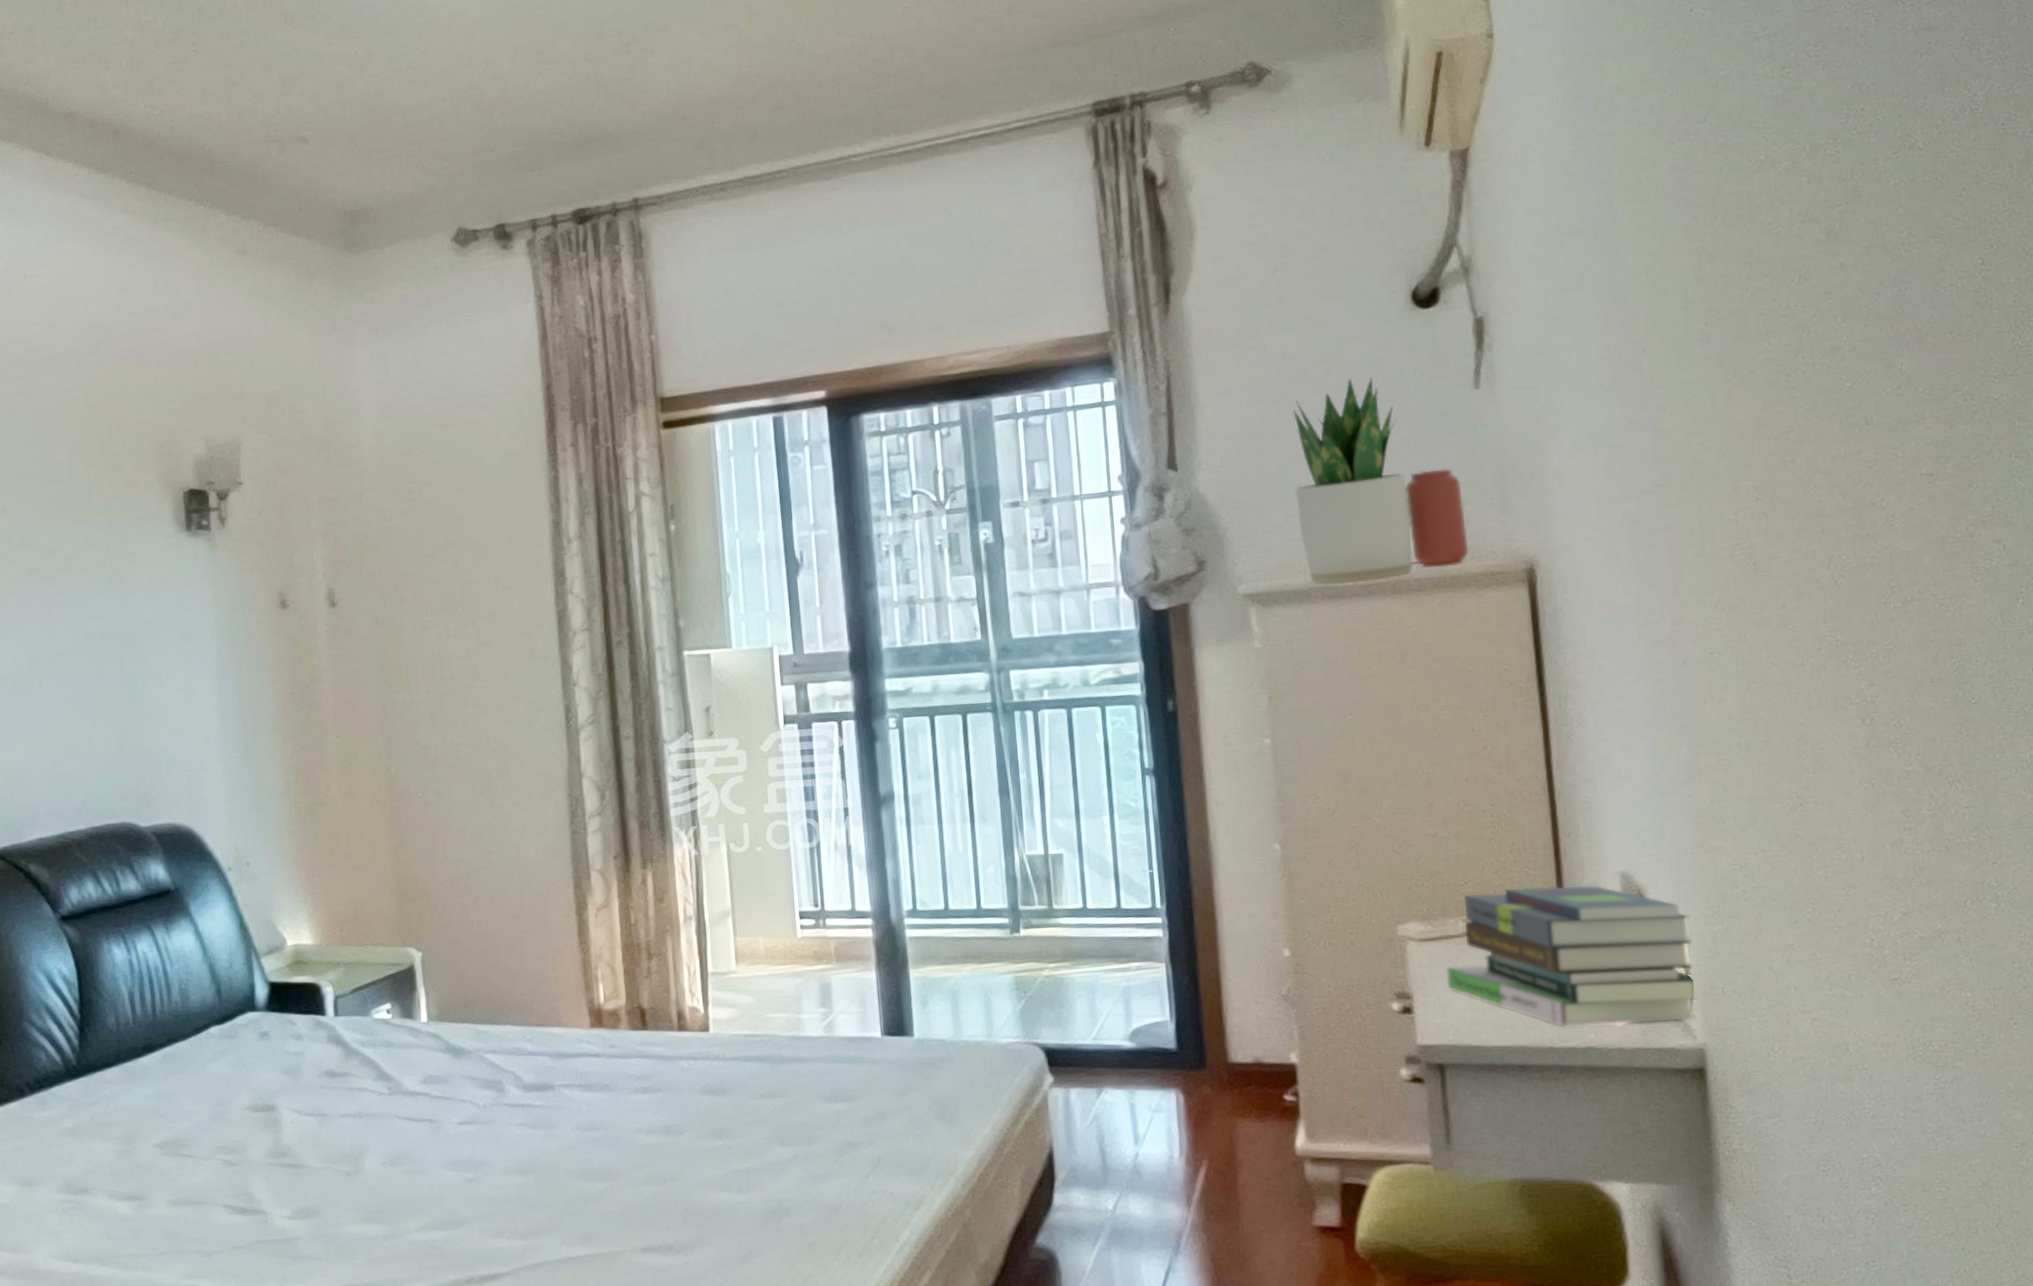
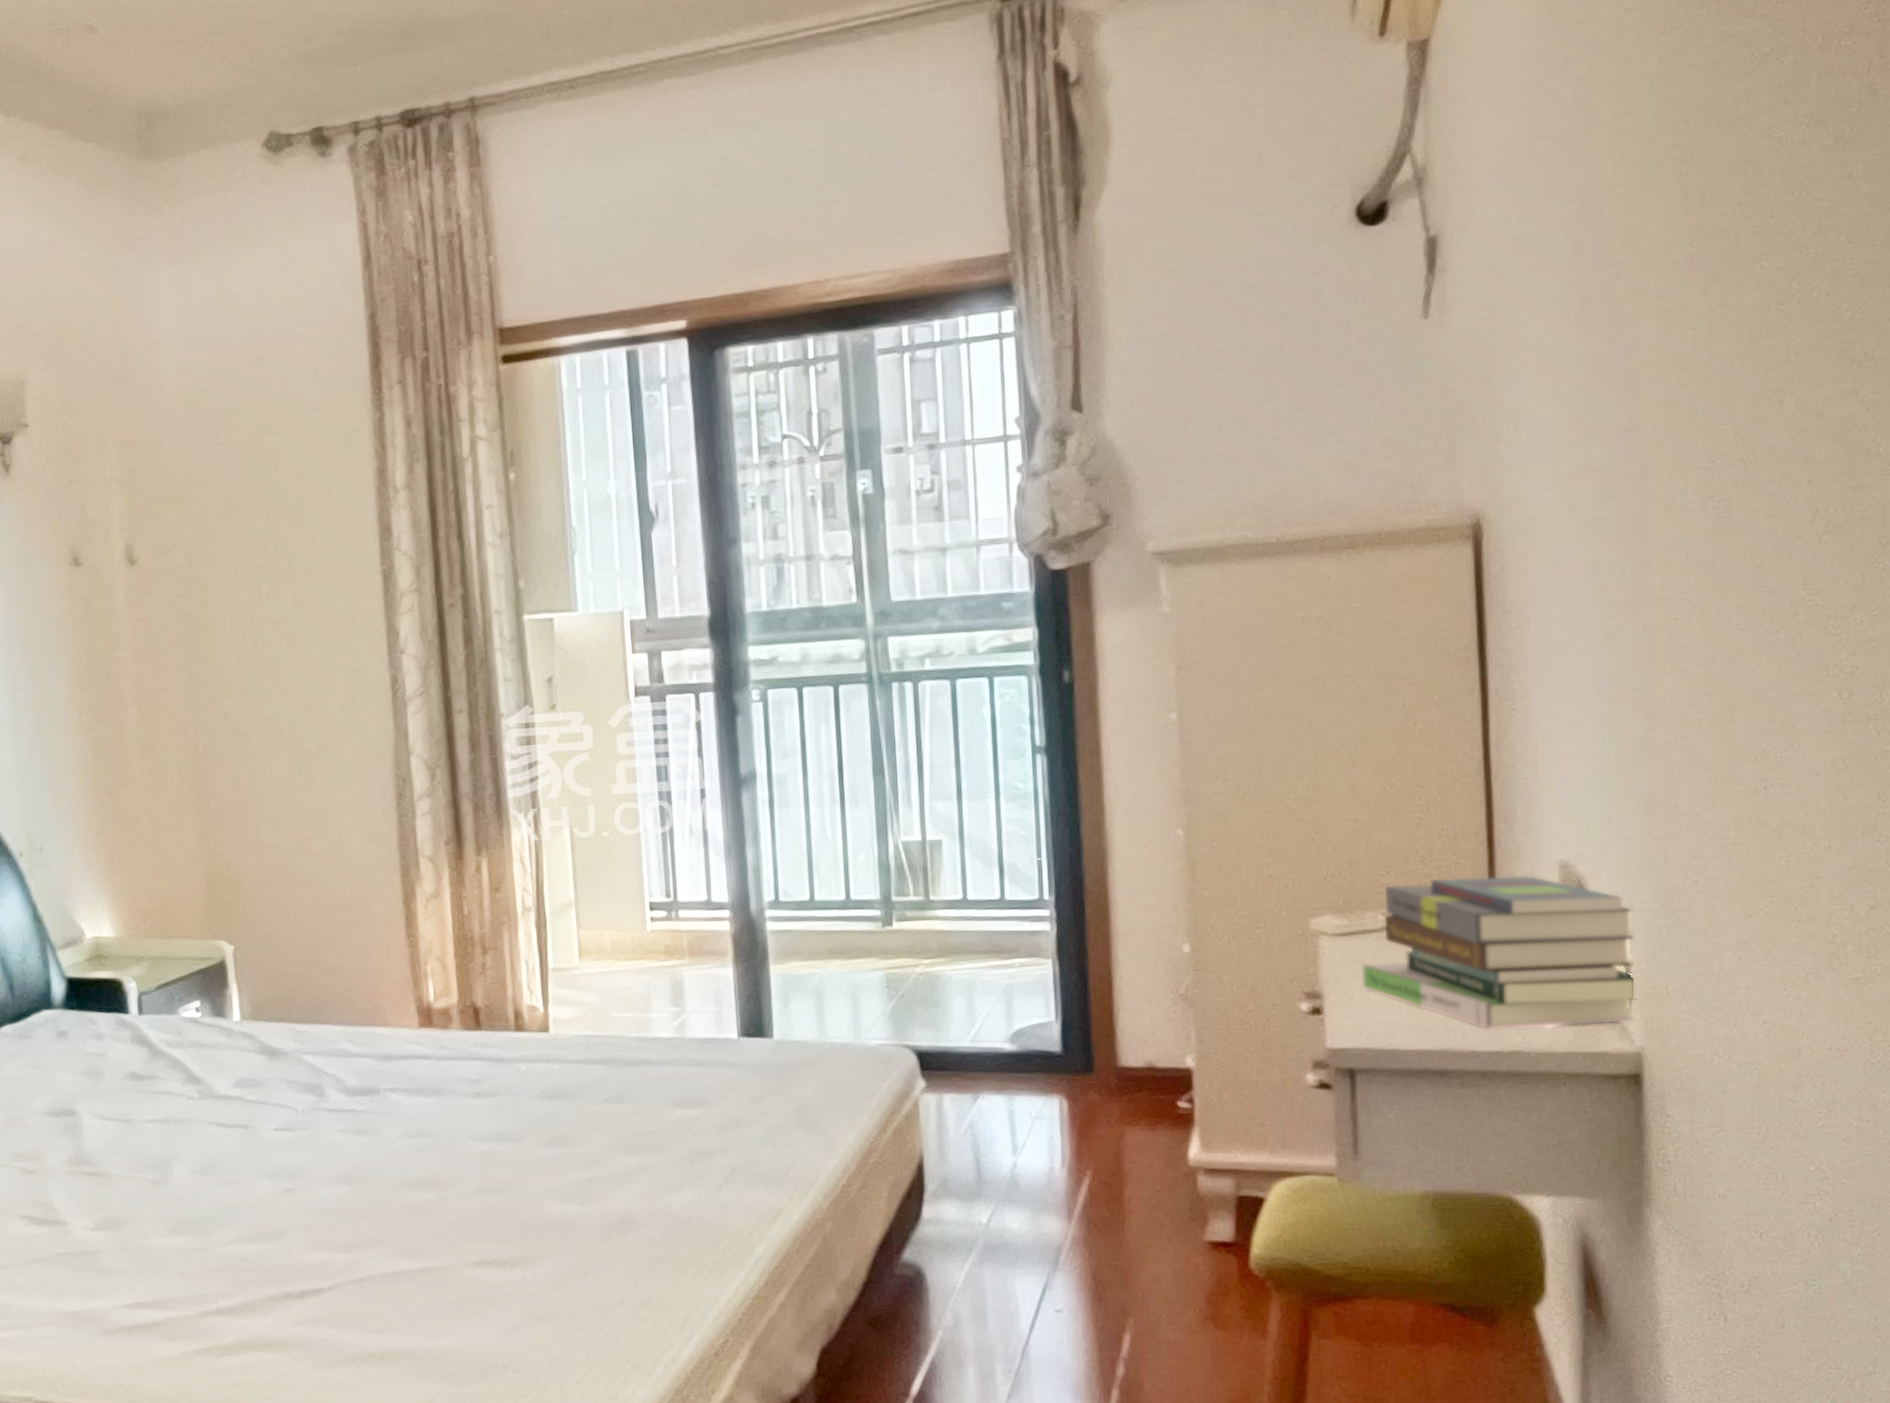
planter: present [1293,378,1413,585] -> none [1215,306,1345,542]
vase: present [1405,468,1469,568] -> none [1340,409,1408,523]

